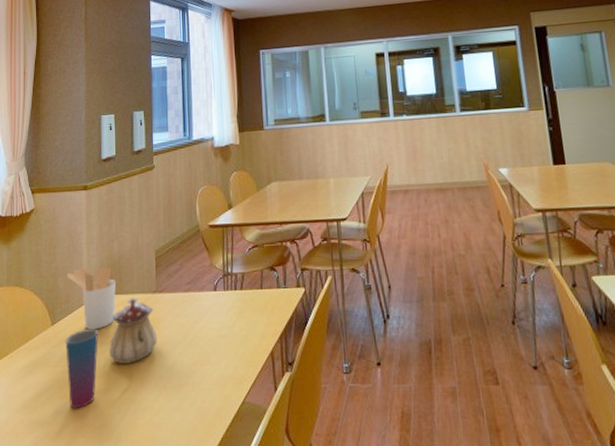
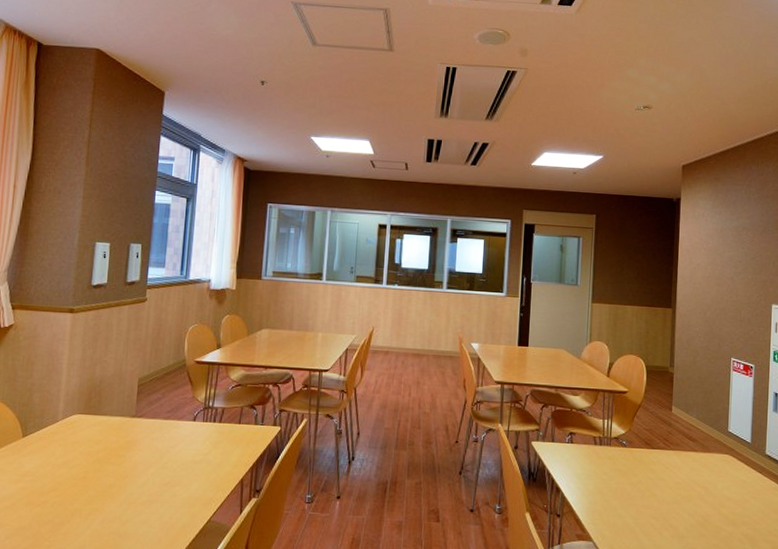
utensil holder: present [66,266,117,330] -> none [43,385,96,446]
cup: present [66,328,98,409] -> none [35,444,71,516]
teapot: present [109,298,158,364] -> none [81,420,132,479]

